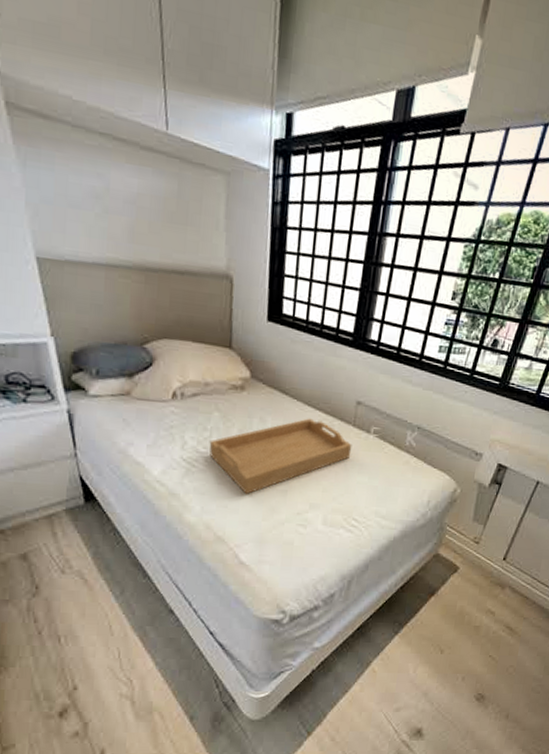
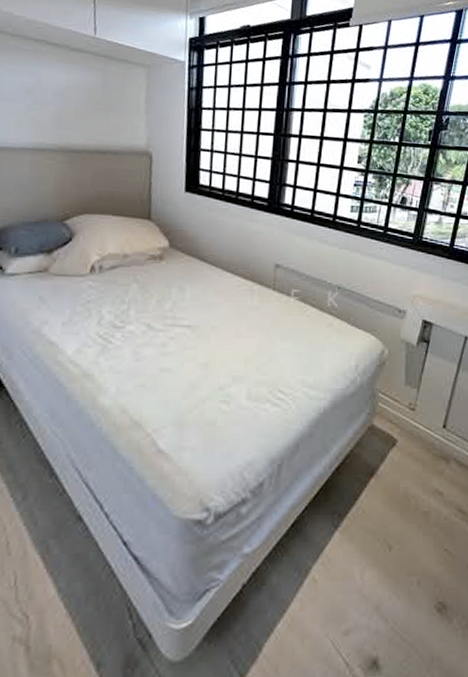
serving tray: present [209,418,352,494] -> none [126,284,273,370]

